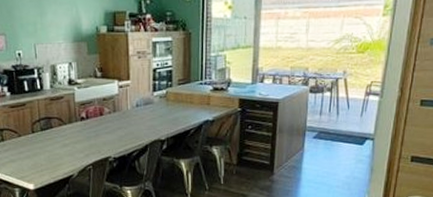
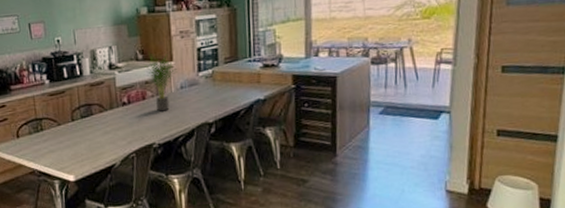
potted plant: none [102,70,134,127] -> present [143,52,177,112]

